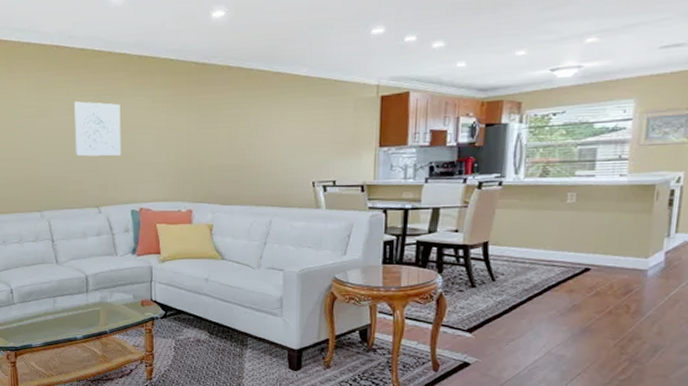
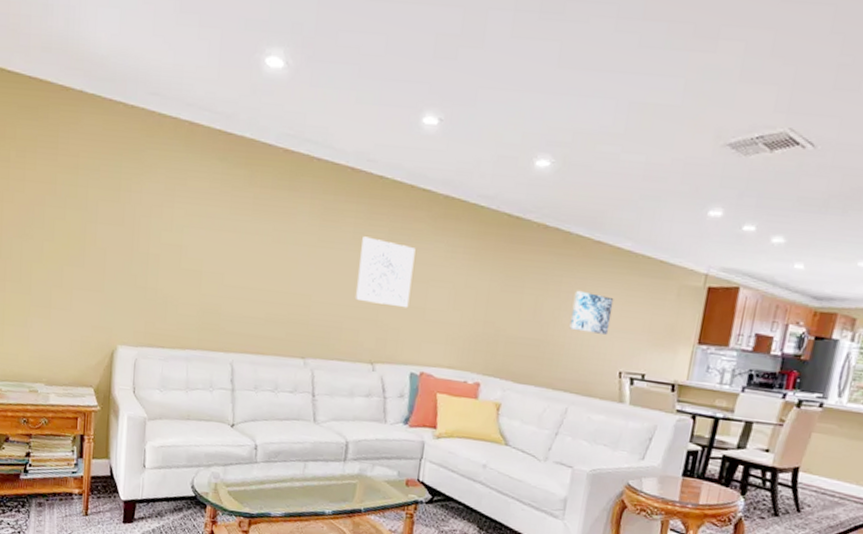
wall art: none [262,117,298,153] -> present [569,290,614,335]

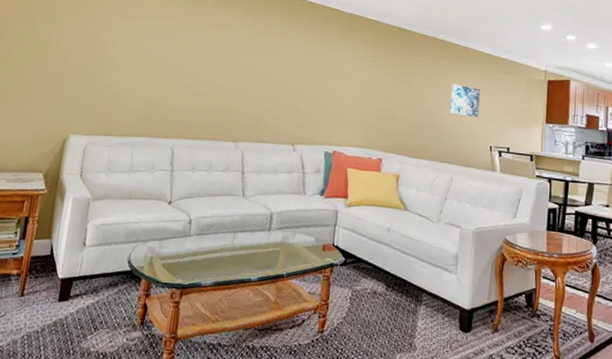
wall art: present [355,236,416,308] -> none [279,43,328,99]

